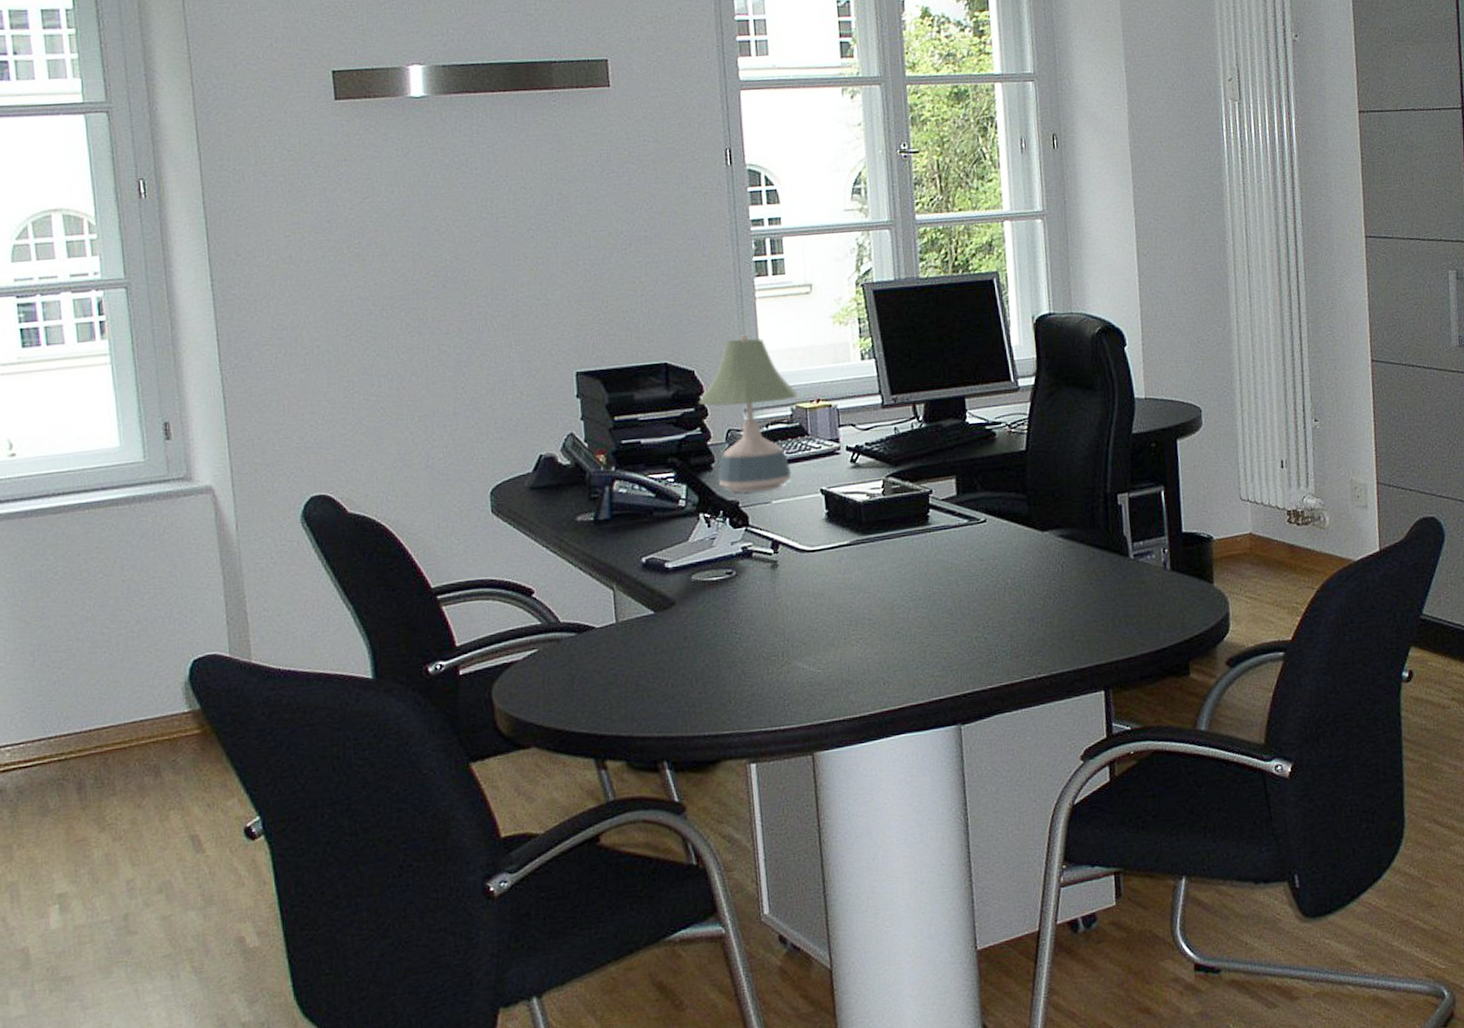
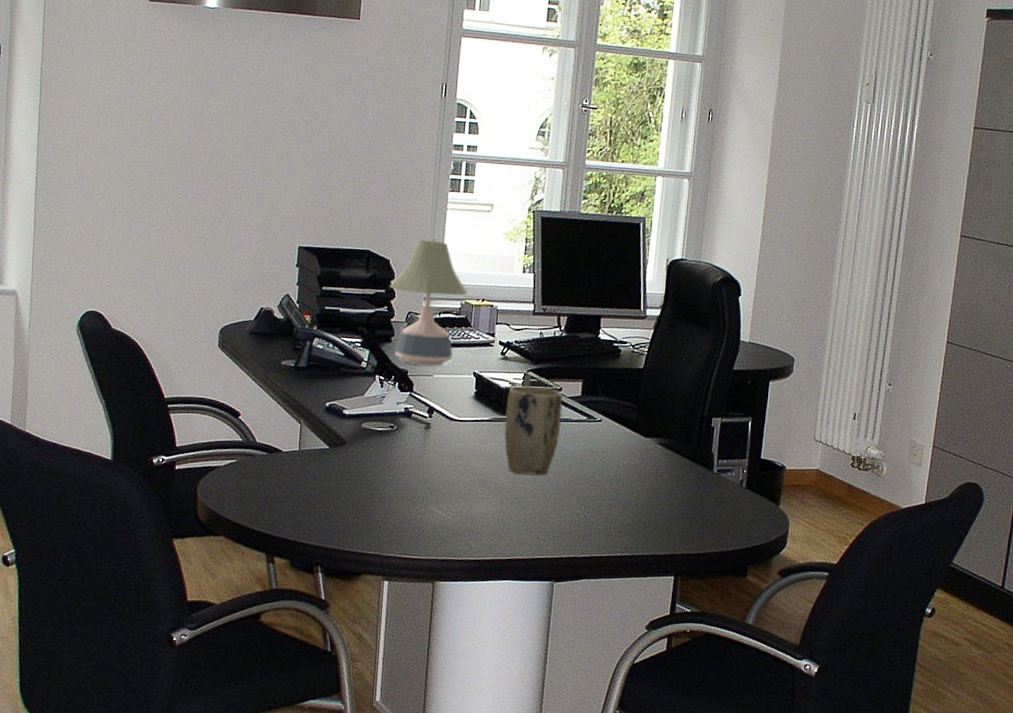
plant pot: none [867,493,939,603] -> present [504,386,563,476]

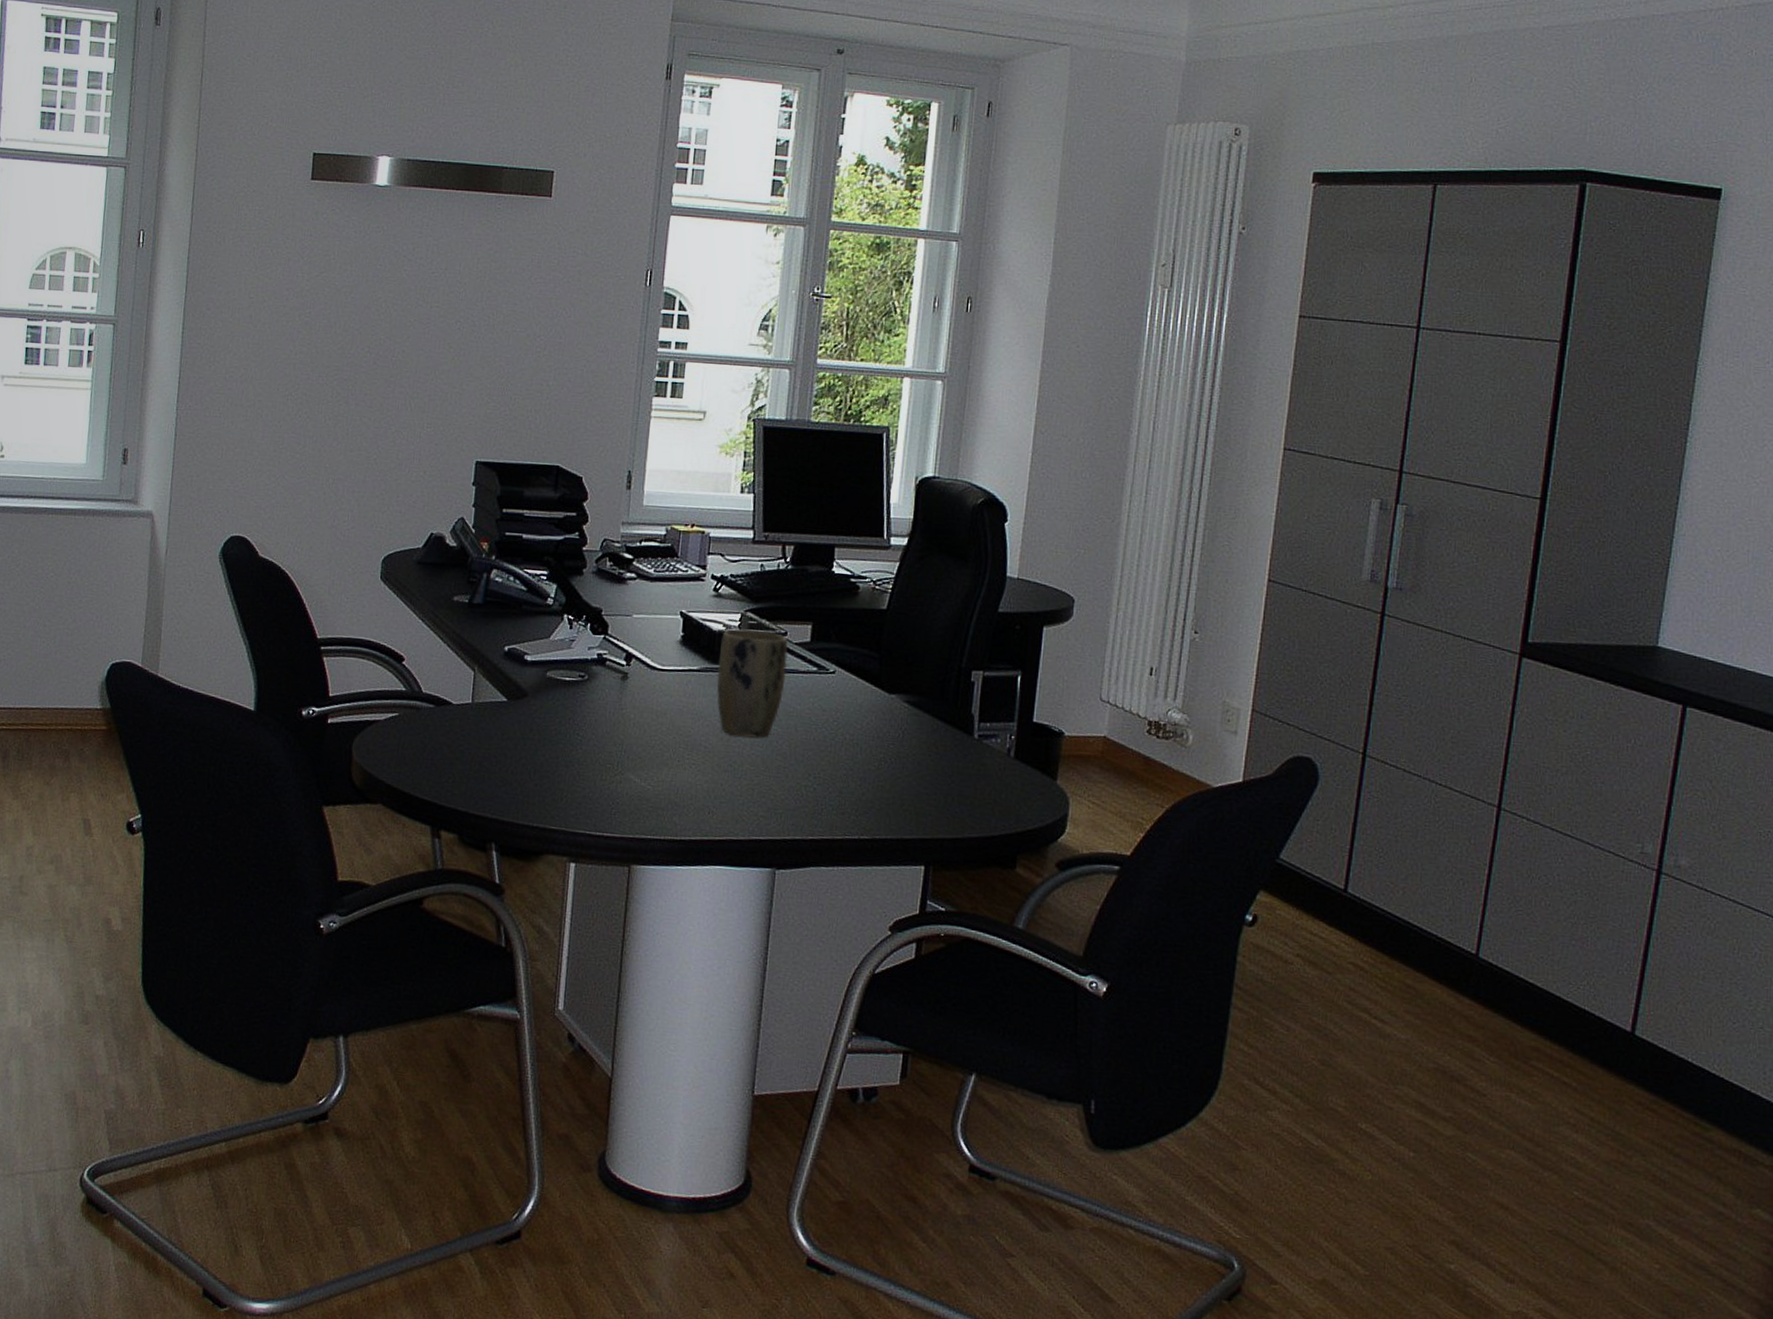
desk lamp: present [389,237,469,366] -> none [581,450,676,604]

